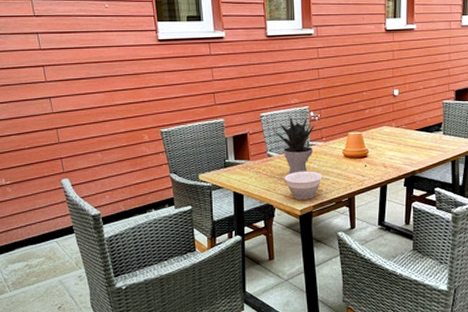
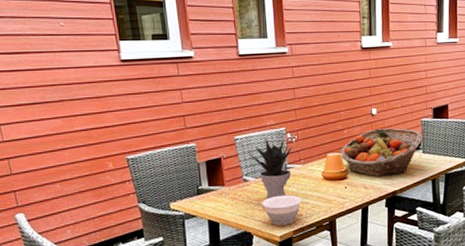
fruit basket: none [362,109,443,156] -> present [341,128,422,177]

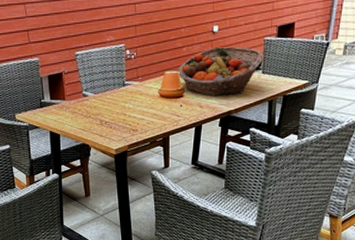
potted plant: present [248,137,292,200] -> none [88,53,130,115]
bowl: present [262,195,302,226] -> none [100,111,138,139]

